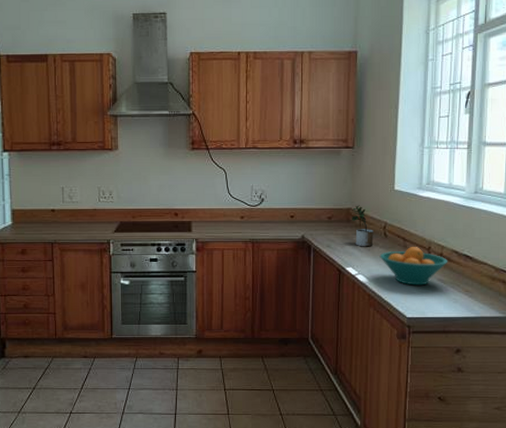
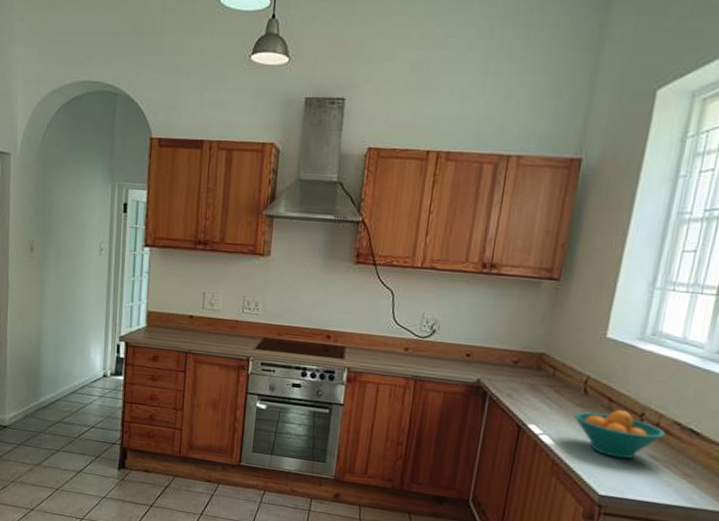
potted plant: present [352,205,374,247] -> none [544,351,571,404]

